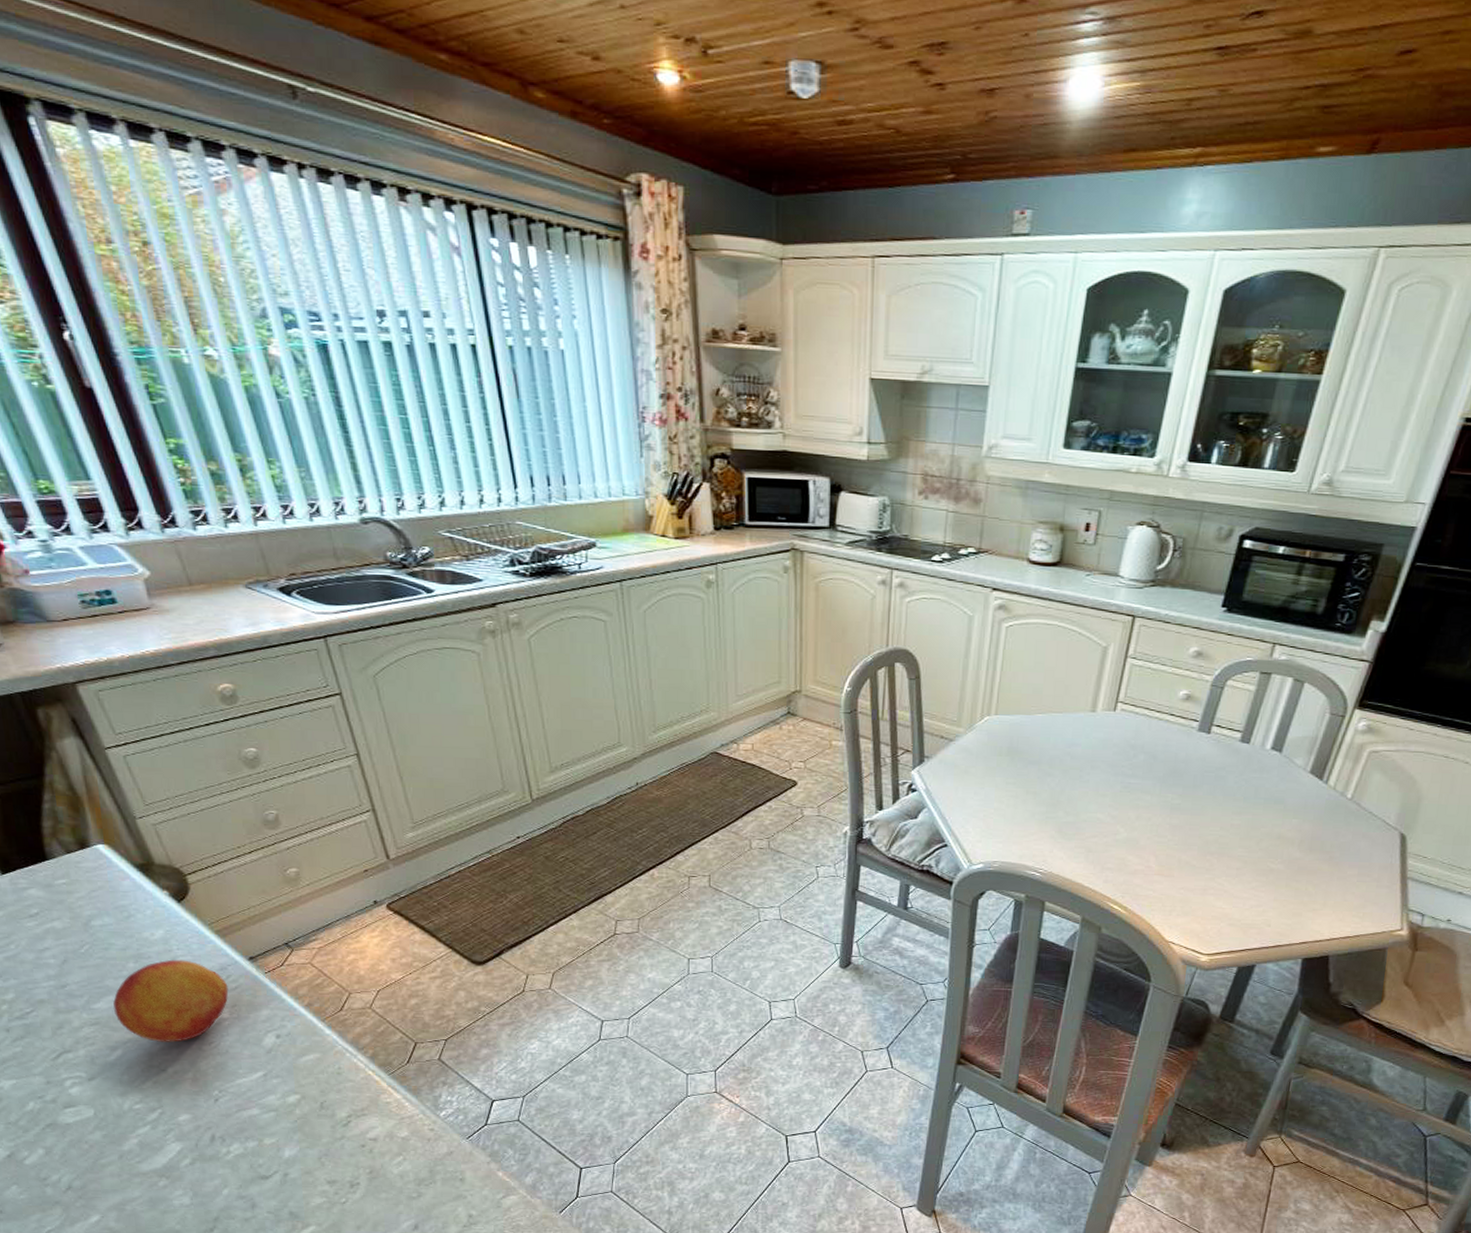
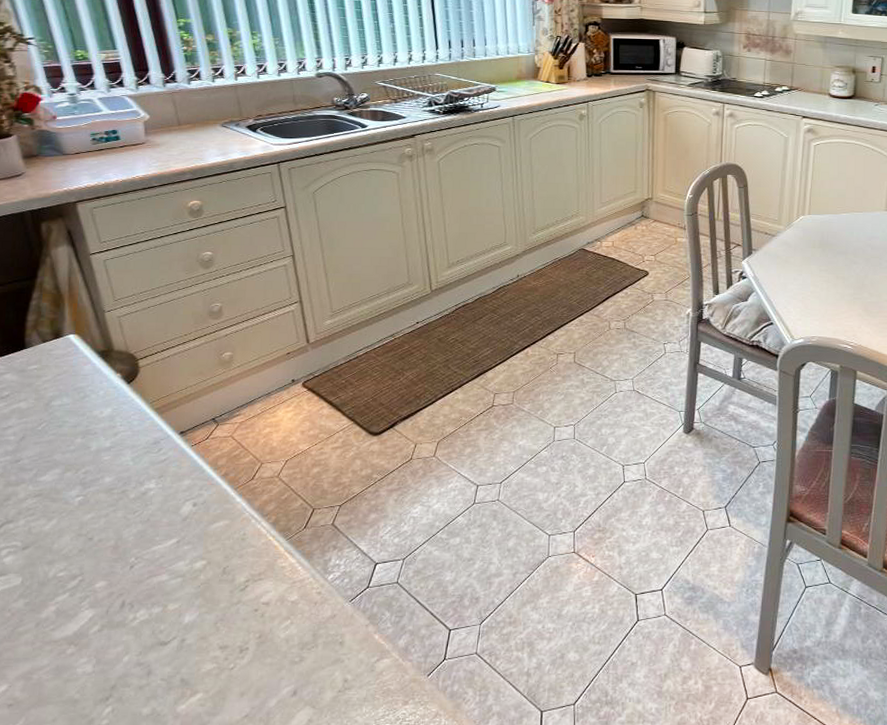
fruit: present [113,959,229,1042] -> none [57,435,159,512]

